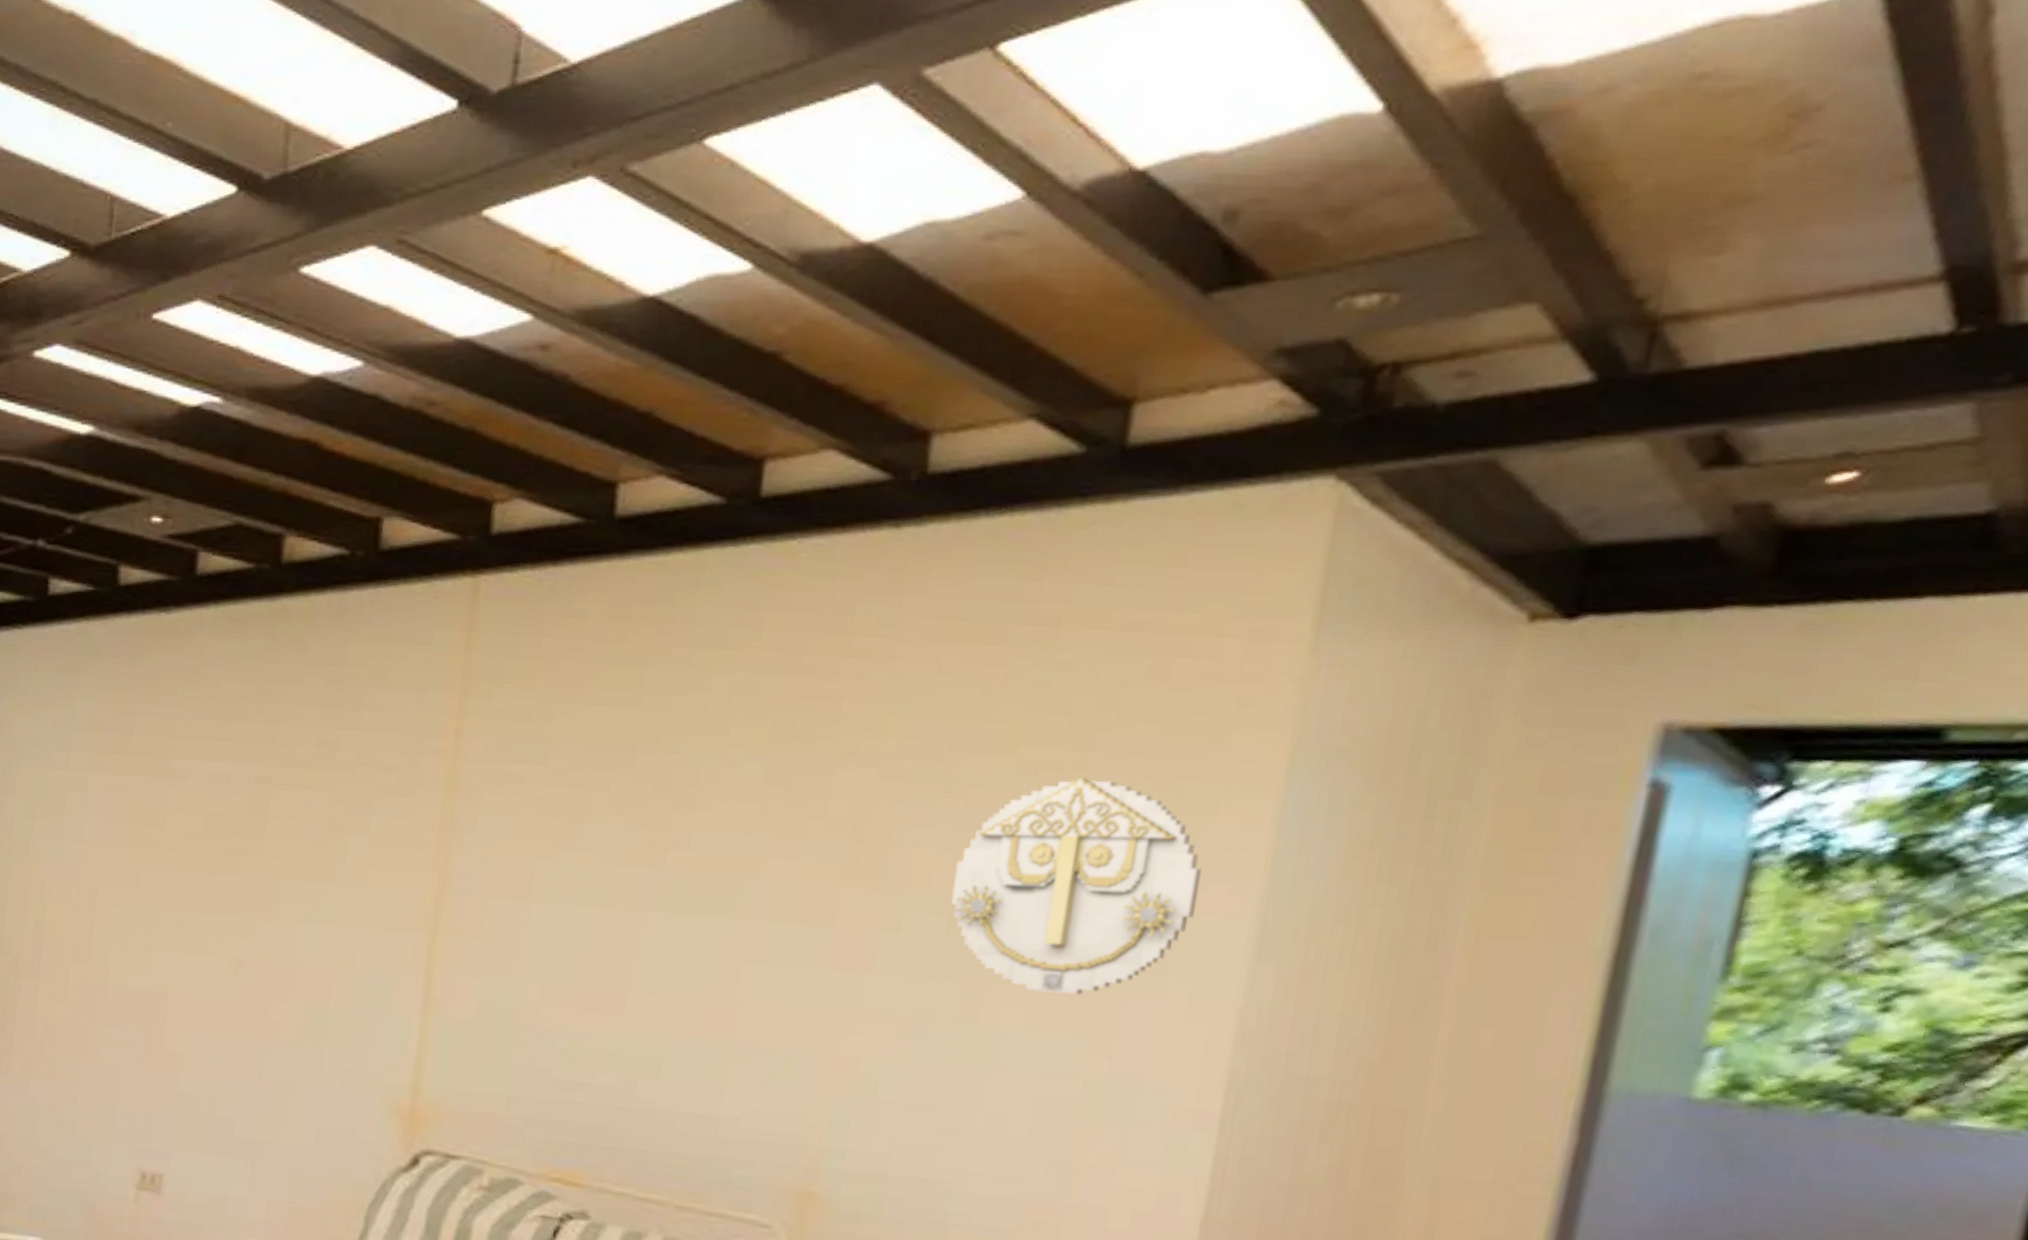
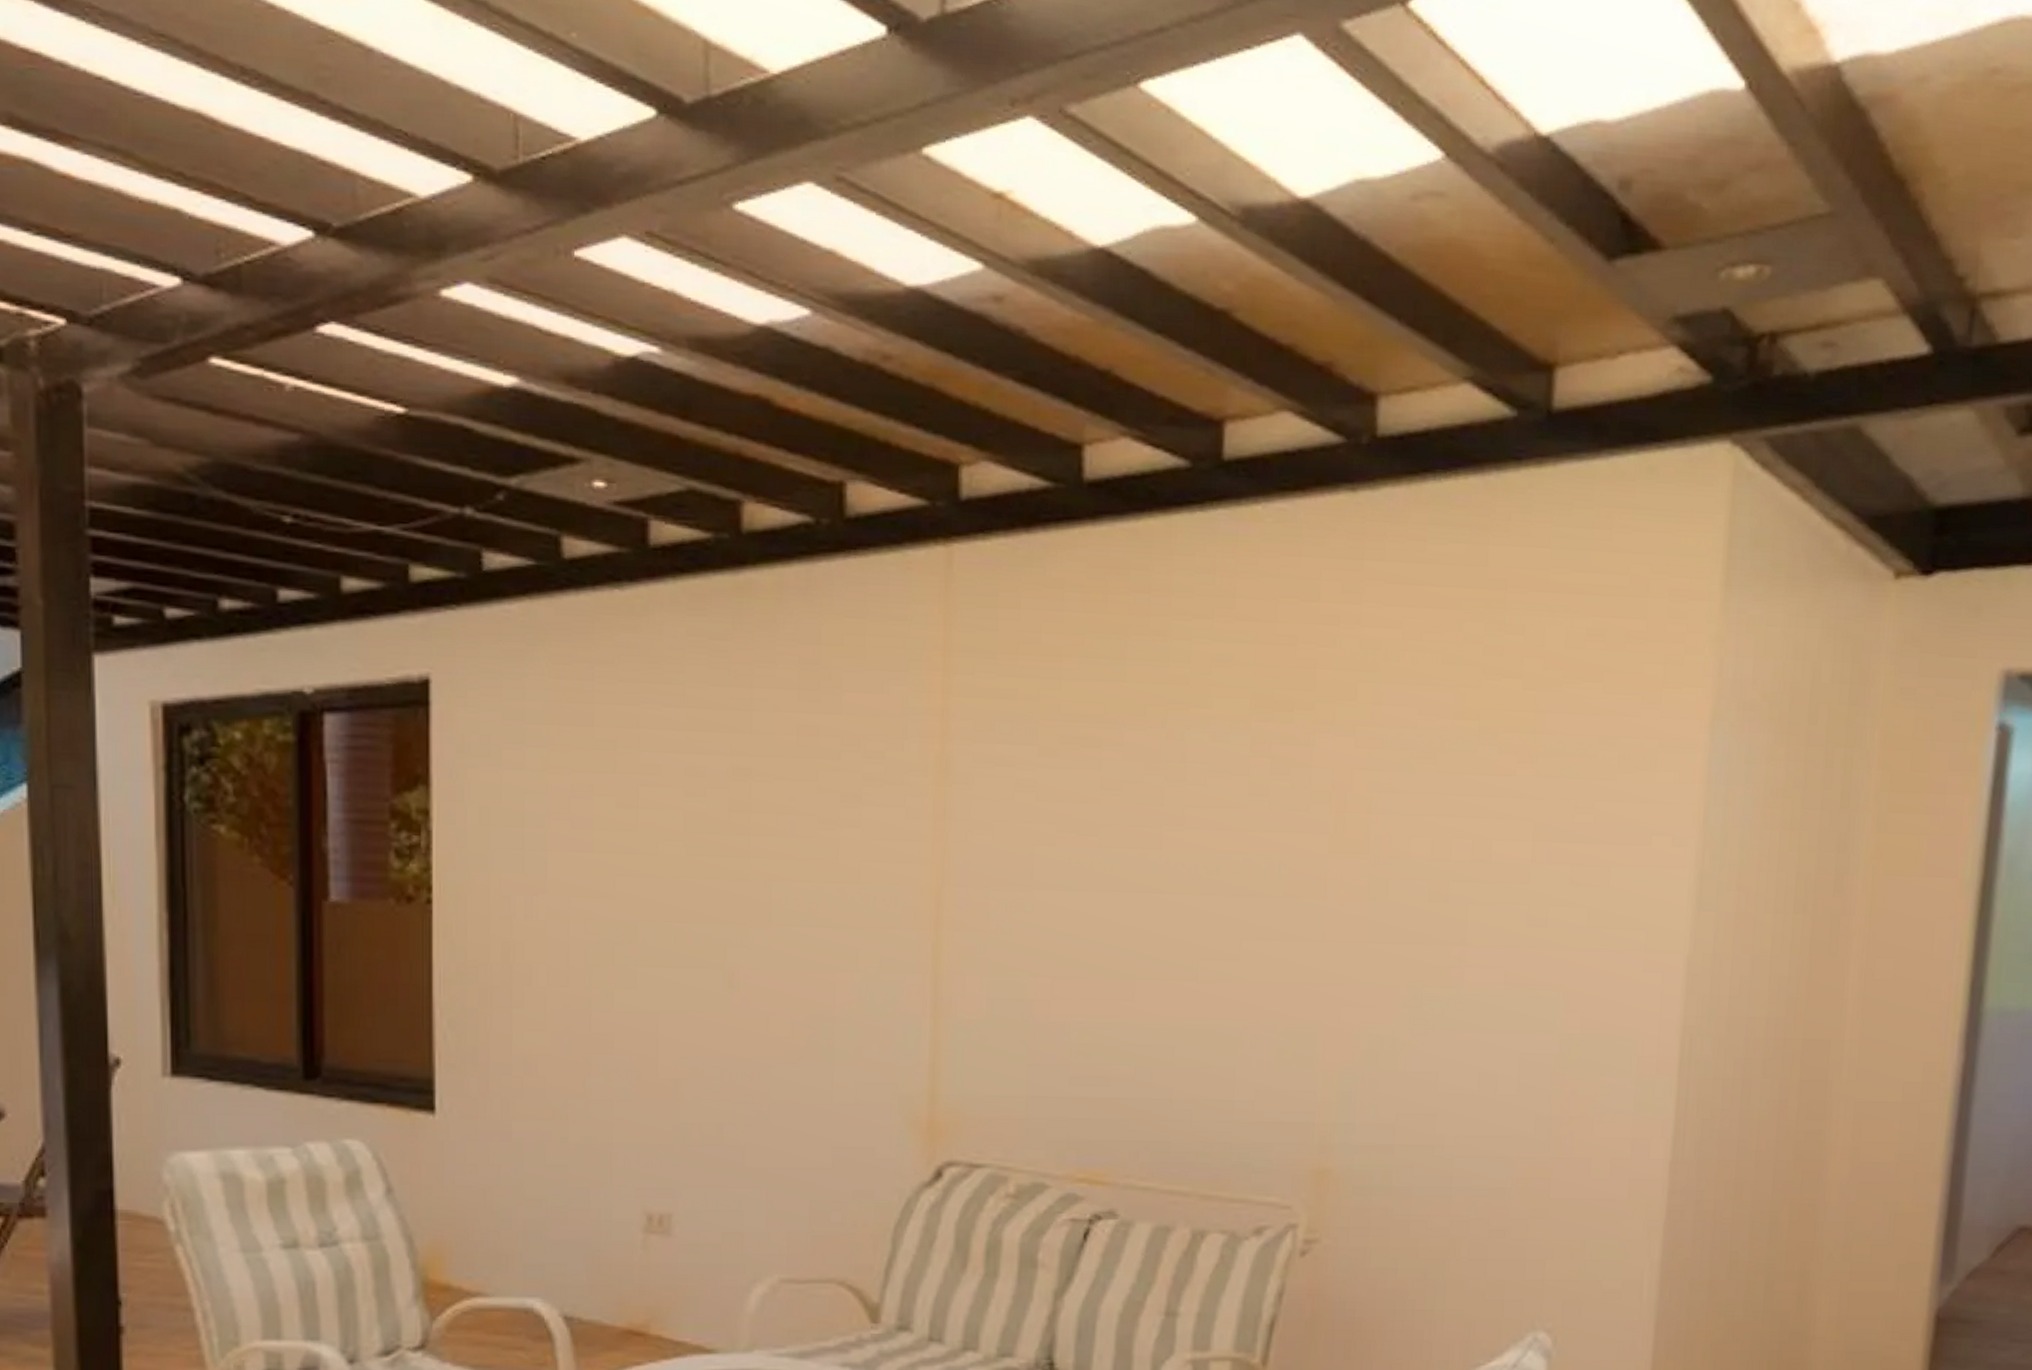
wall decoration: present [951,777,1202,995] -> none [1431,738,1647,953]

